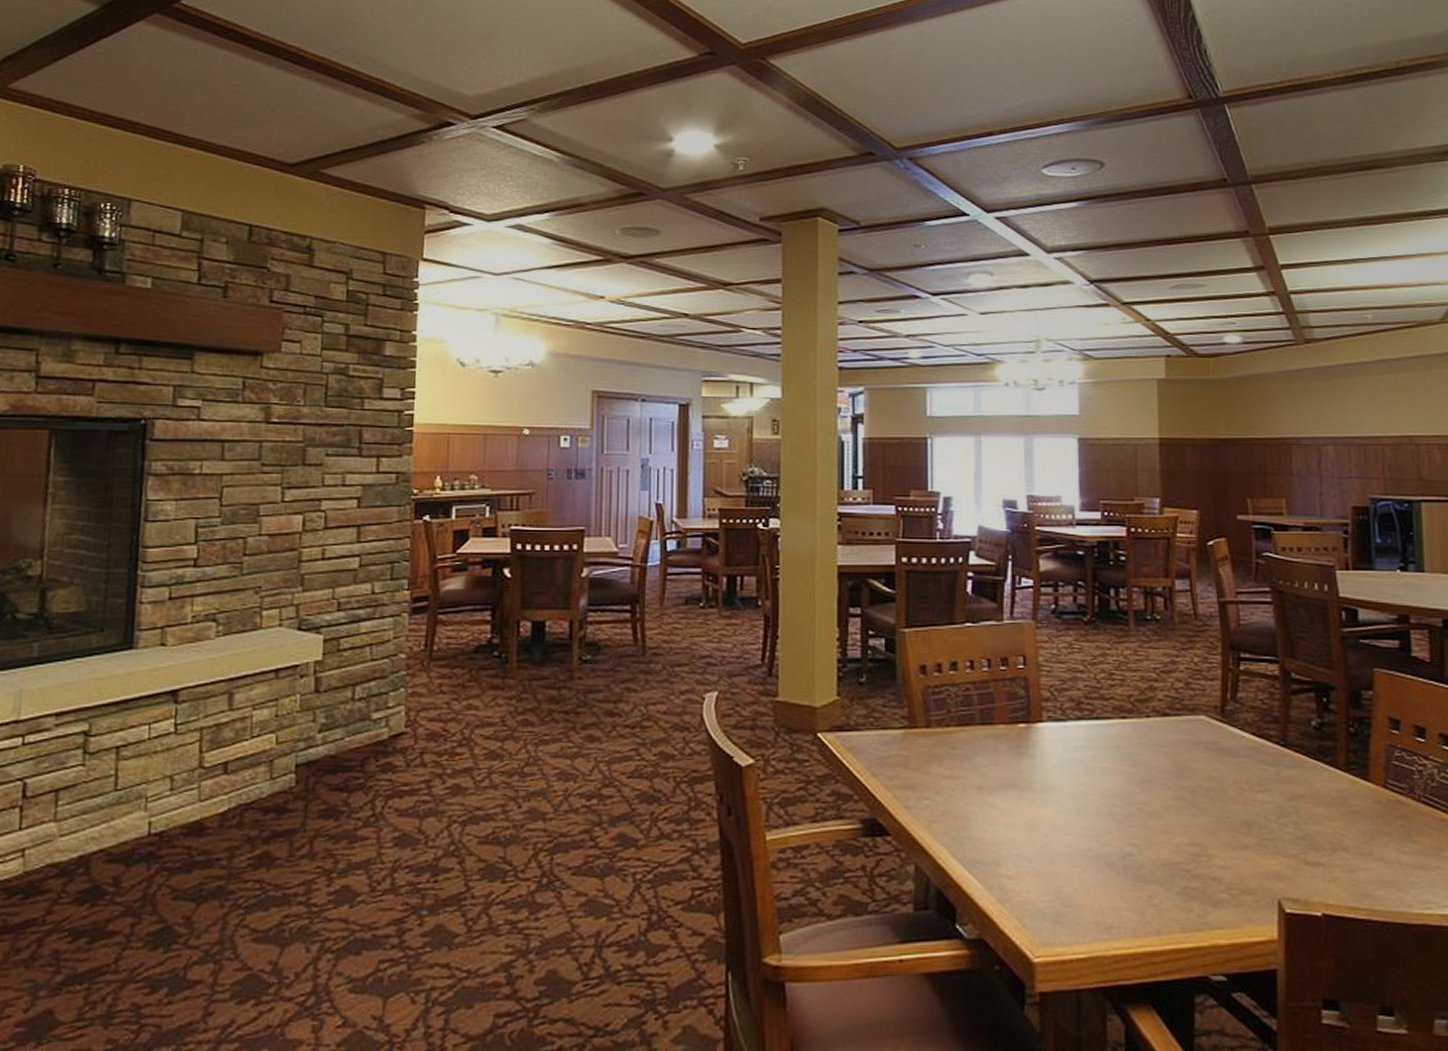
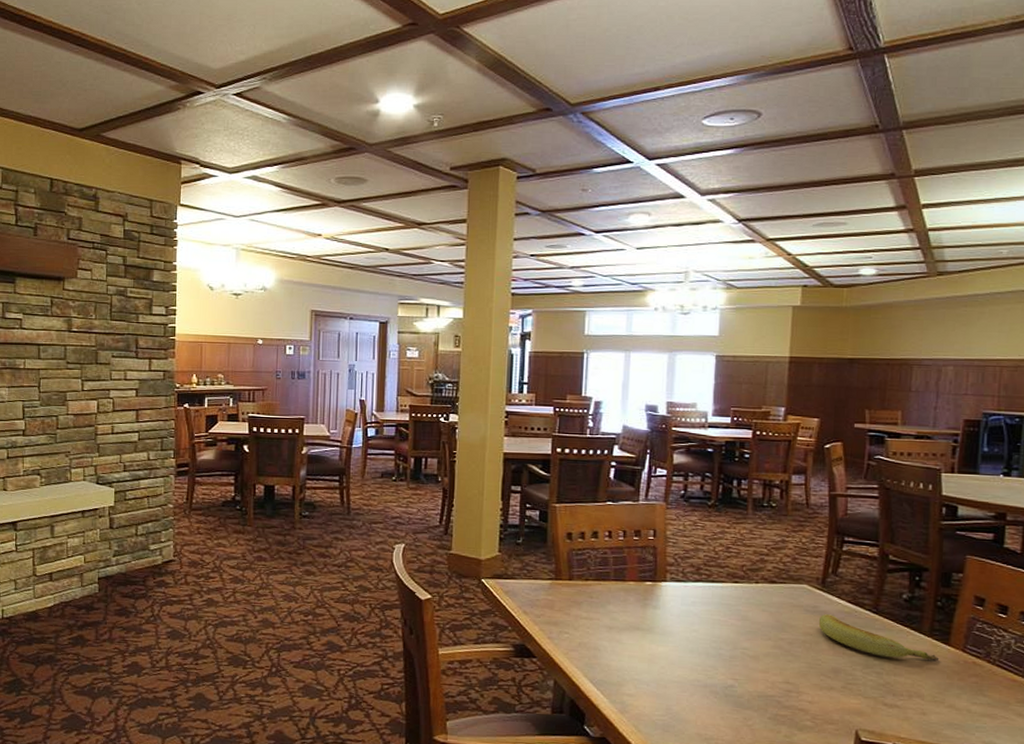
banana: none [1222,752,1360,802] -> present [818,614,940,660]

